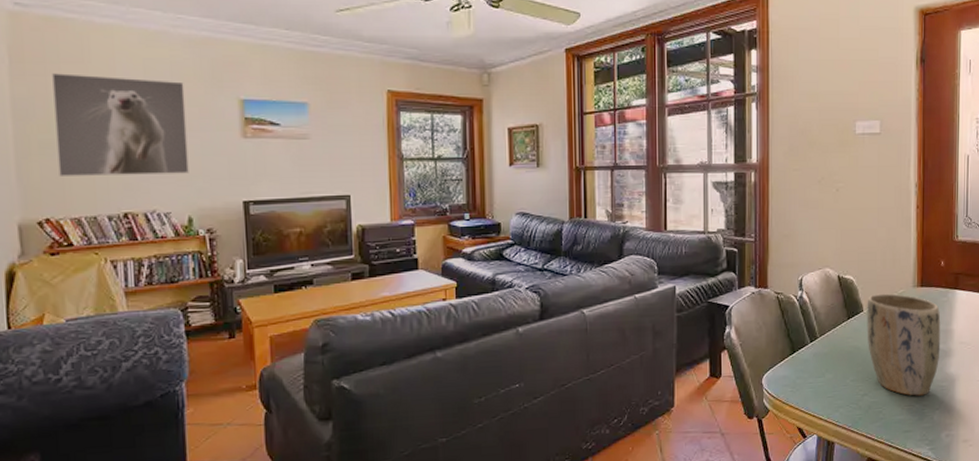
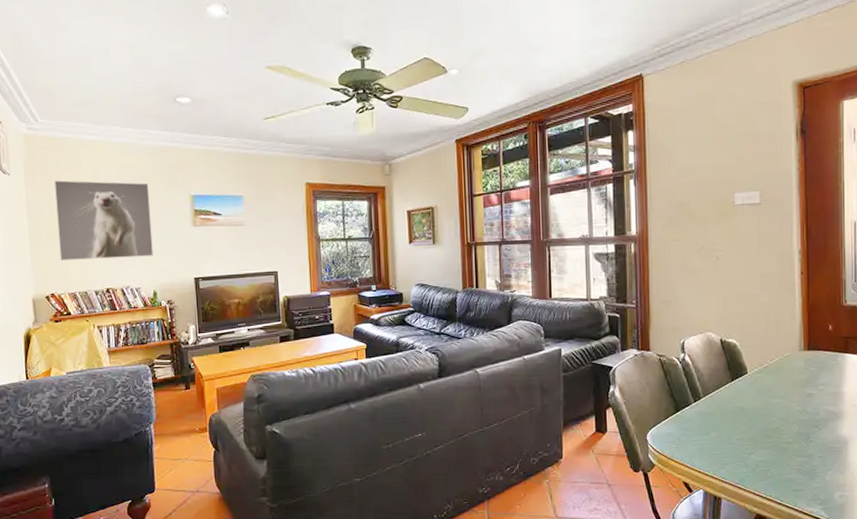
plant pot: present [867,293,941,396] -> none [751,356,831,456]

